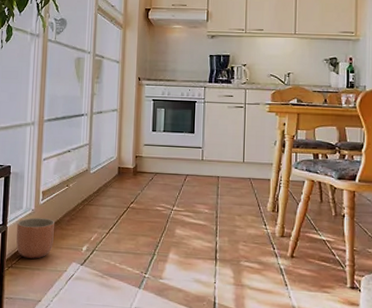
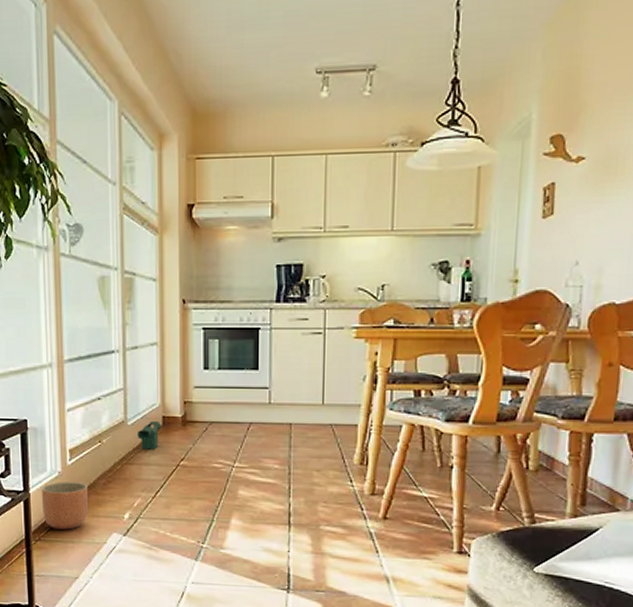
watering can: none [97,171,117,194] -> present [137,422,162,450]

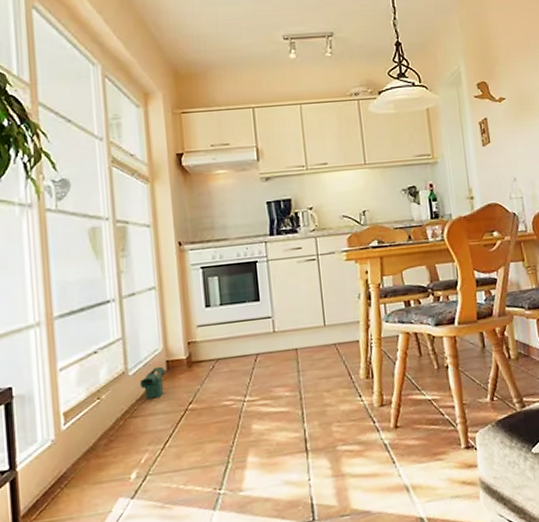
planter: present [41,481,89,530] -> none [30,447,88,508]

